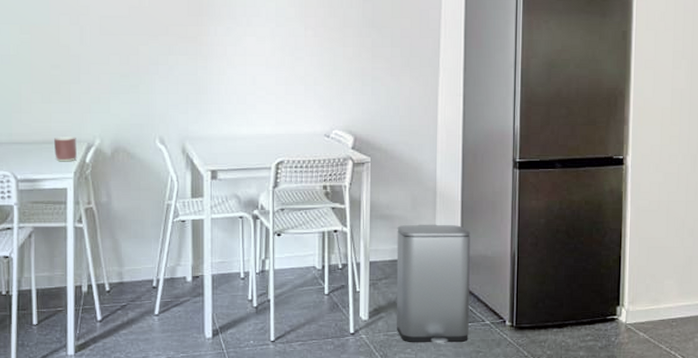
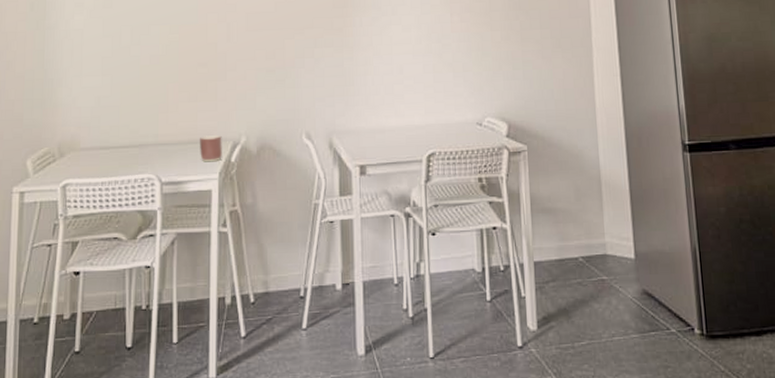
pedal bin: present [396,224,470,343] -> none [561,217,653,357]

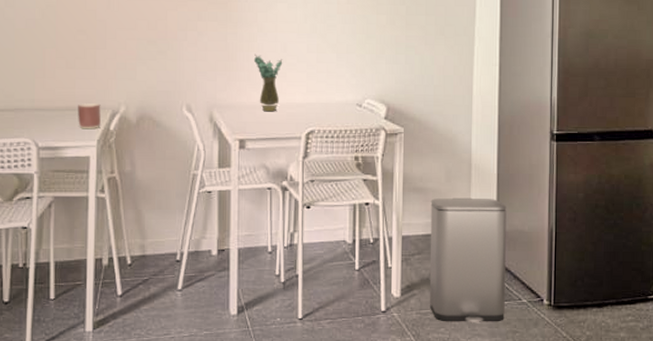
vase: none [370,77,400,136] -> present [253,54,283,112]
pedal bin: none [561,217,653,357] -> present [429,197,507,322]

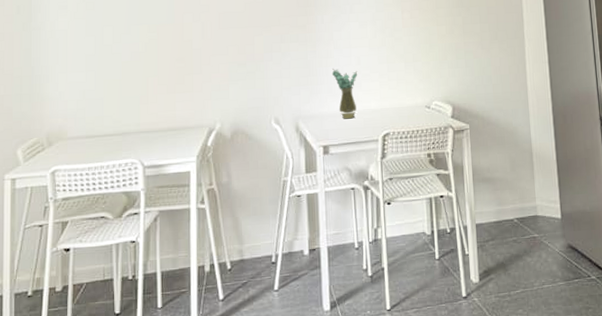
mug: present [78,103,101,130] -> none [179,123,199,147]
pedal bin: present [429,197,507,322] -> none [499,183,577,303]

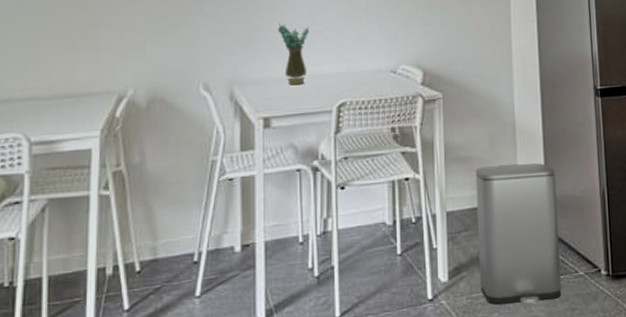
pedal bin: none [499,183,577,303] -> present [475,163,562,305]

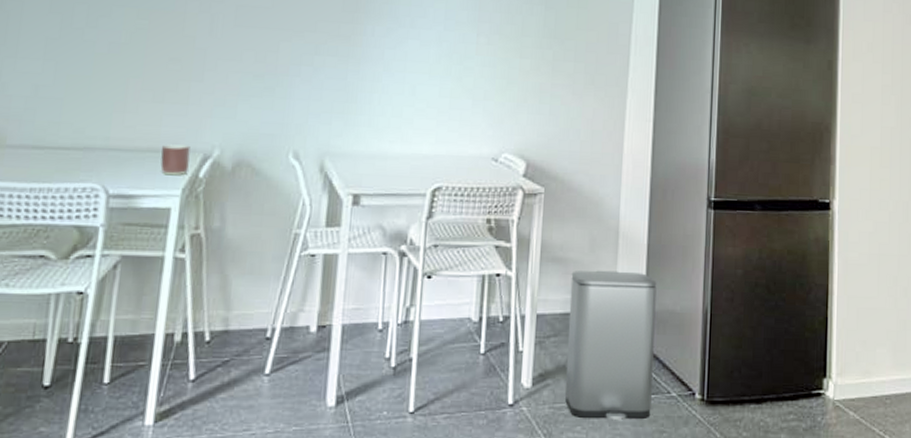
mug: none [78,88,105,118] -> present [160,144,191,176]
vase: present [277,23,310,85] -> none [376,95,411,164]

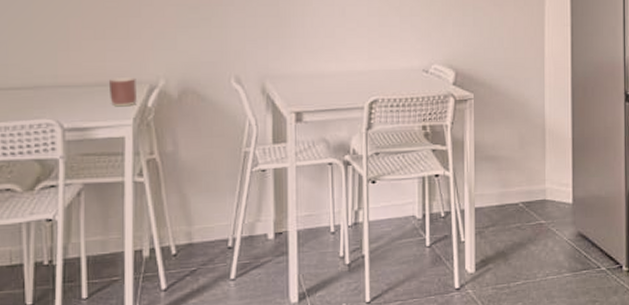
pedal bin: present [565,270,657,420] -> none [504,164,584,295]

